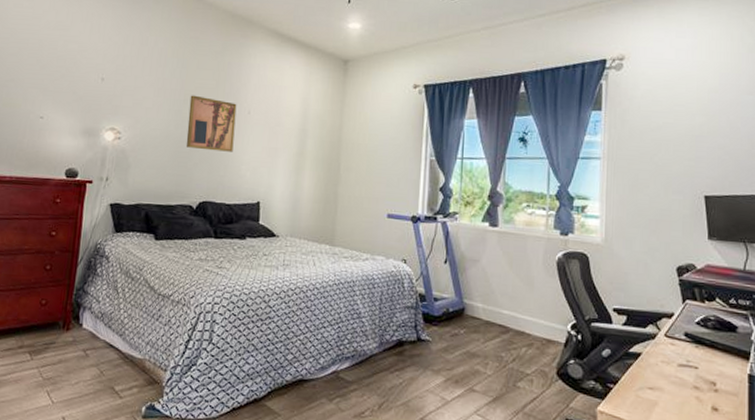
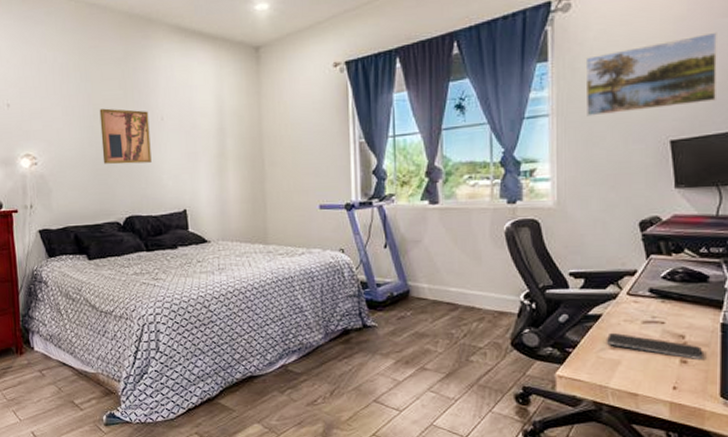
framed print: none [632,106,744,167] -> present [585,32,718,117]
smartphone: none [644,372,733,408] -> present [606,332,703,359]

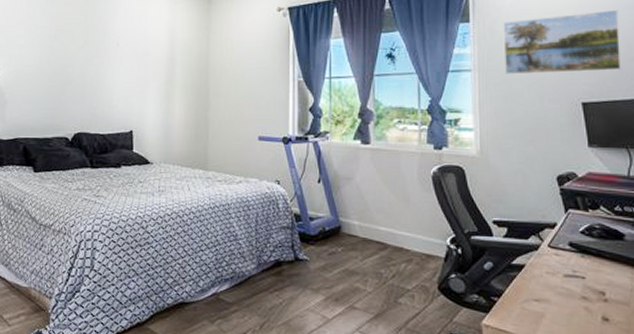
wall art: present [99,108,152,164] -> none [58,31,106,84]
smartphone: present [606,332,703,359] -> none [529,283,624,318]

